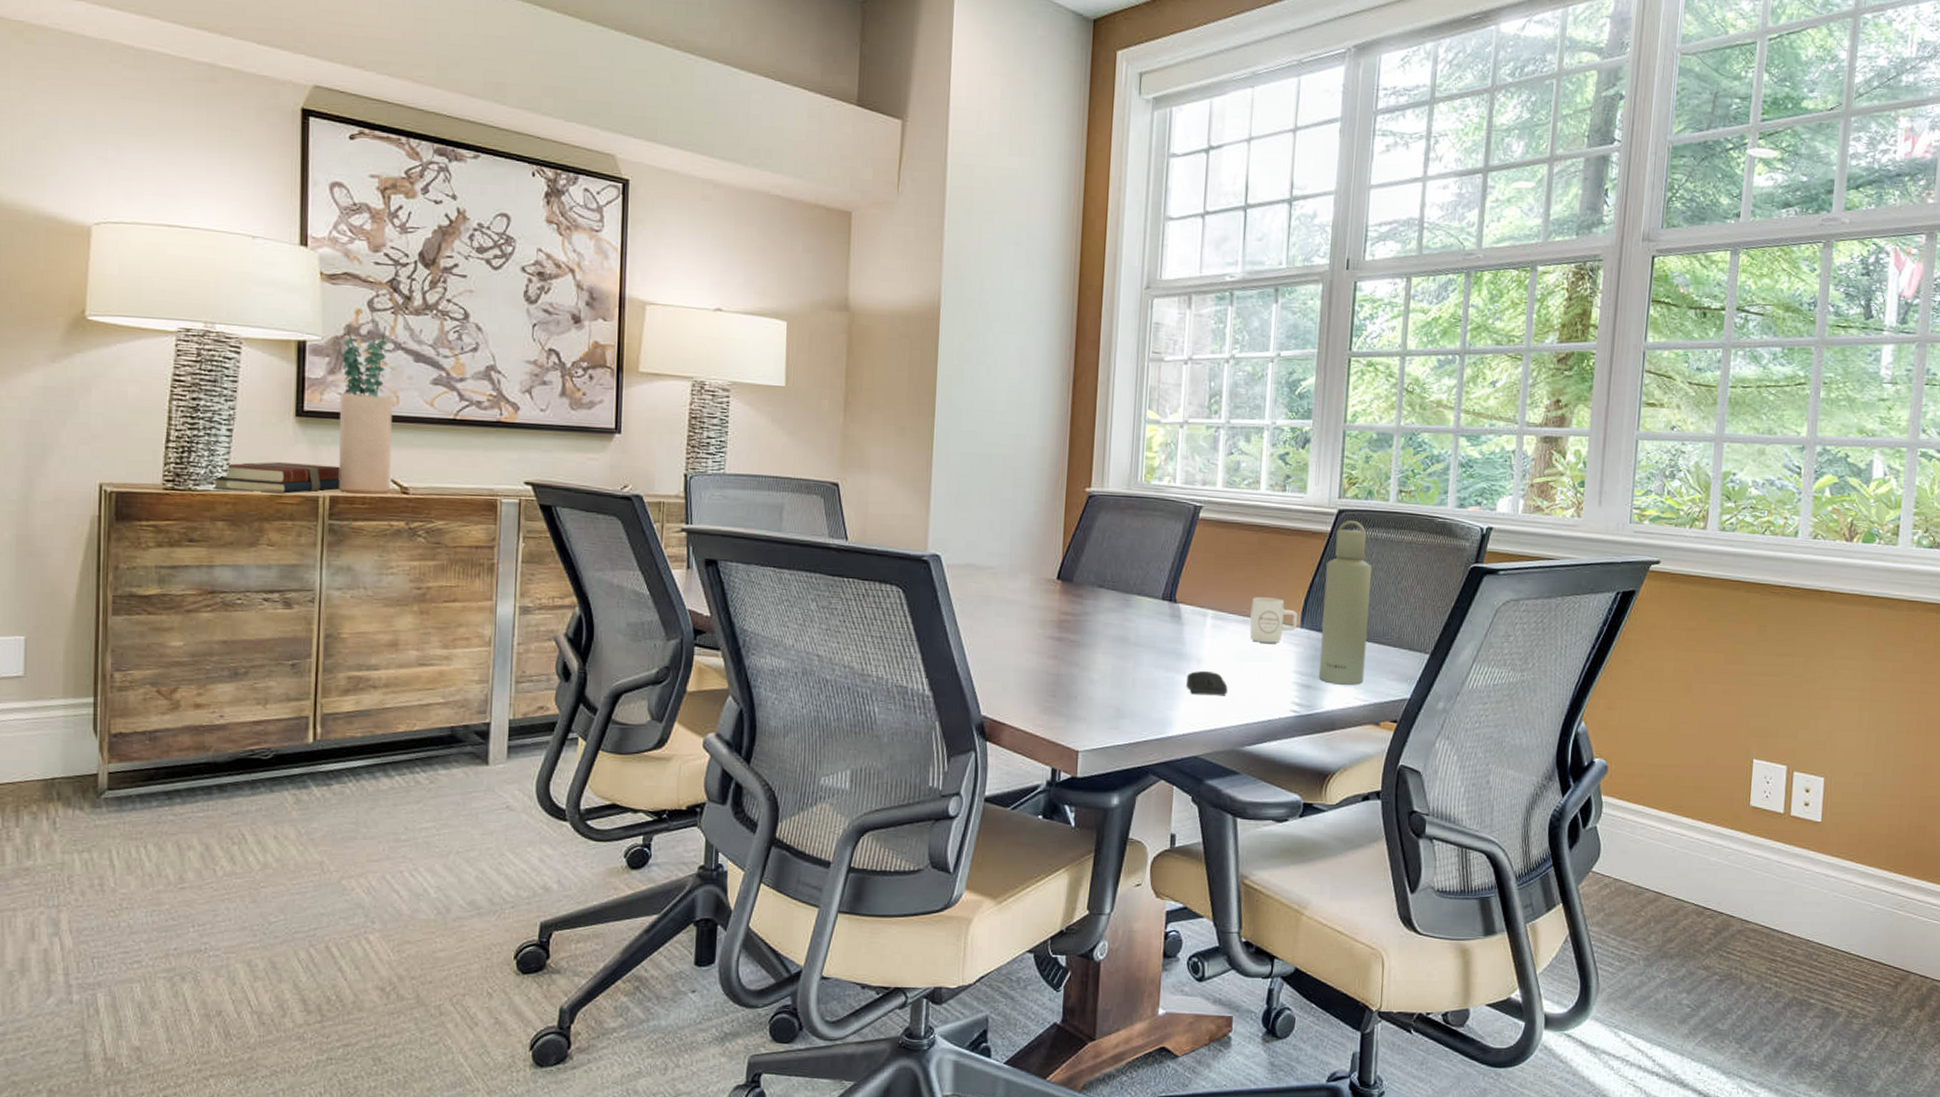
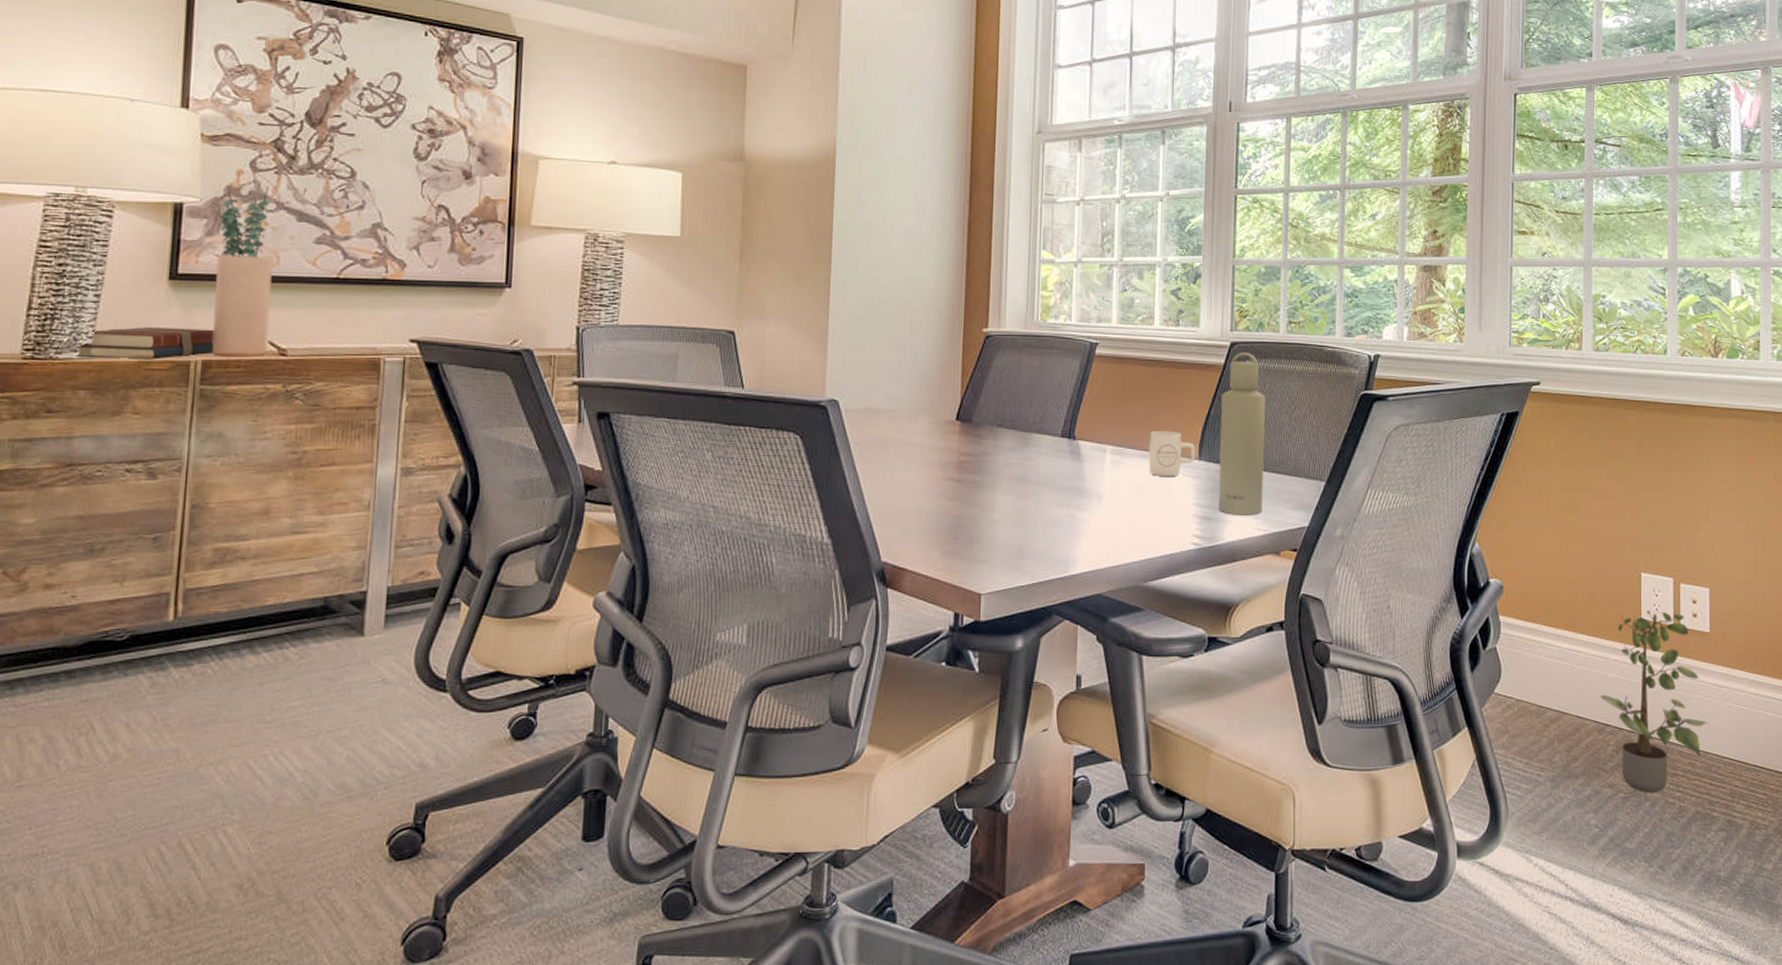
computer mouse: present [1186,670,1228,695] -> none [1088,506,1129,530]
potted plant: none [1701,796,1813,978] -> present [1600,609,1709,794]

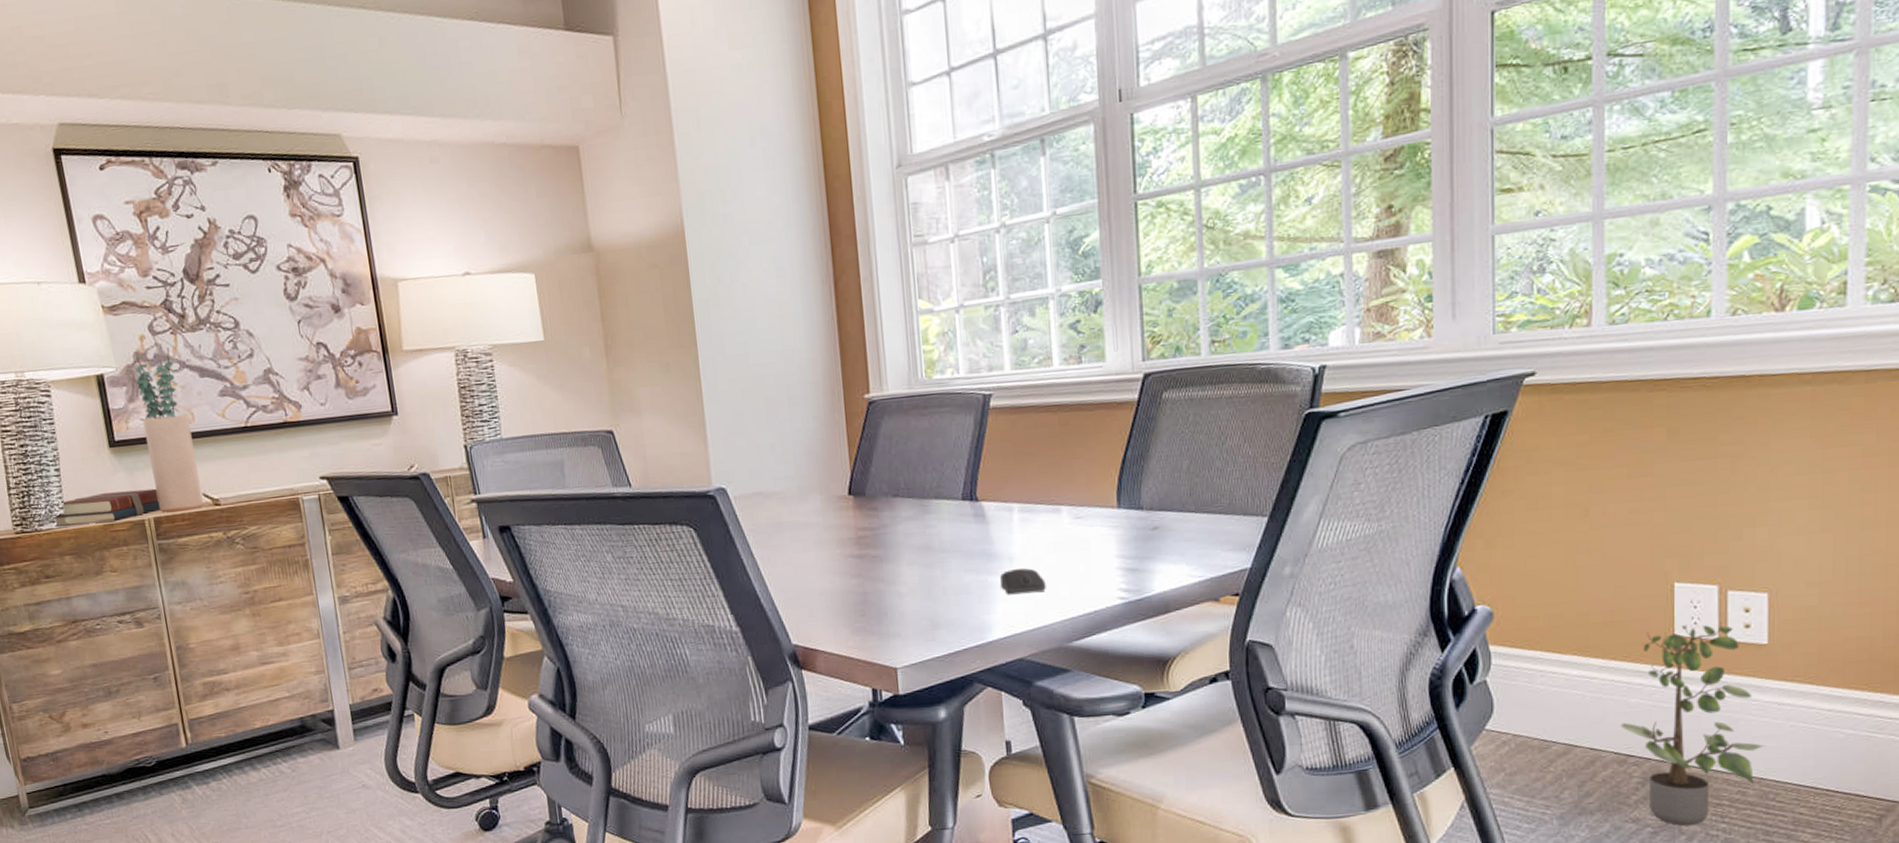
computer mouse: none [1088,506,1129,530] -> present [1000,568,1046,594]
mug: present [1148,431,1196,476] -> none [1059,480,1114,531]
bottle: present [1218,353,1265,517] -> none [1138,383,1196,564]

